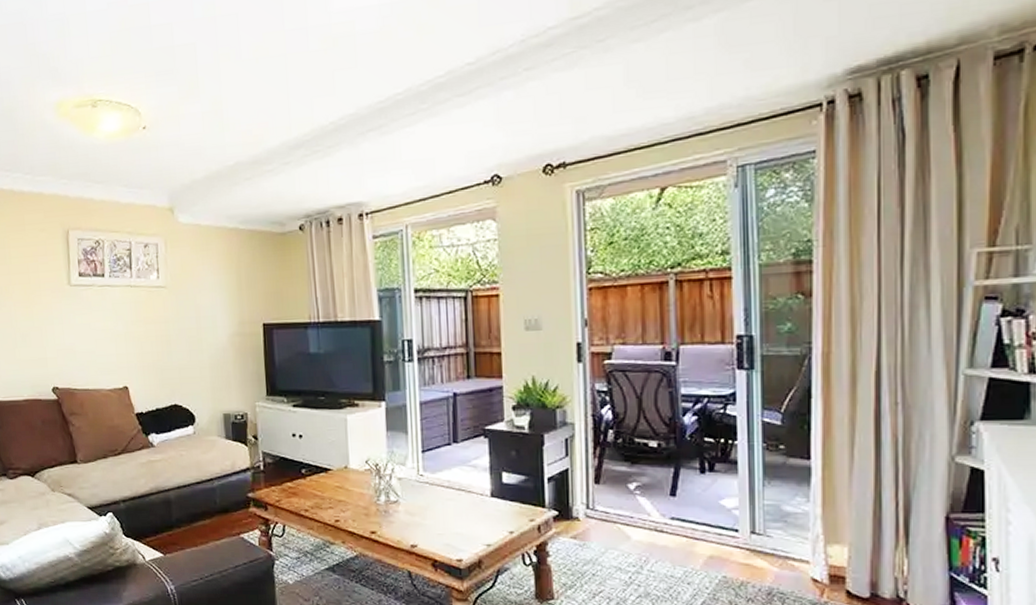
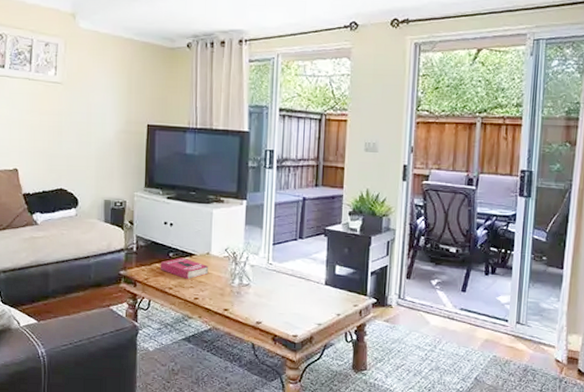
book: none [292,474,349,500] -> present [160,257,209,280]

